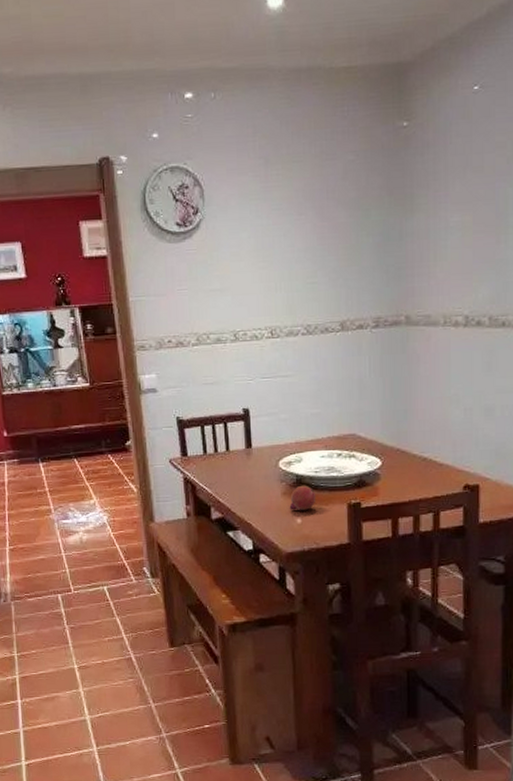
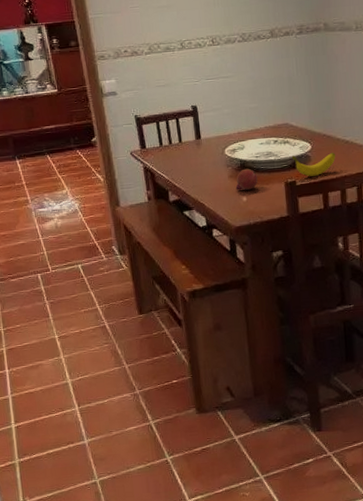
banana: none [357,470,410,498] -> present [291,152,336,177]

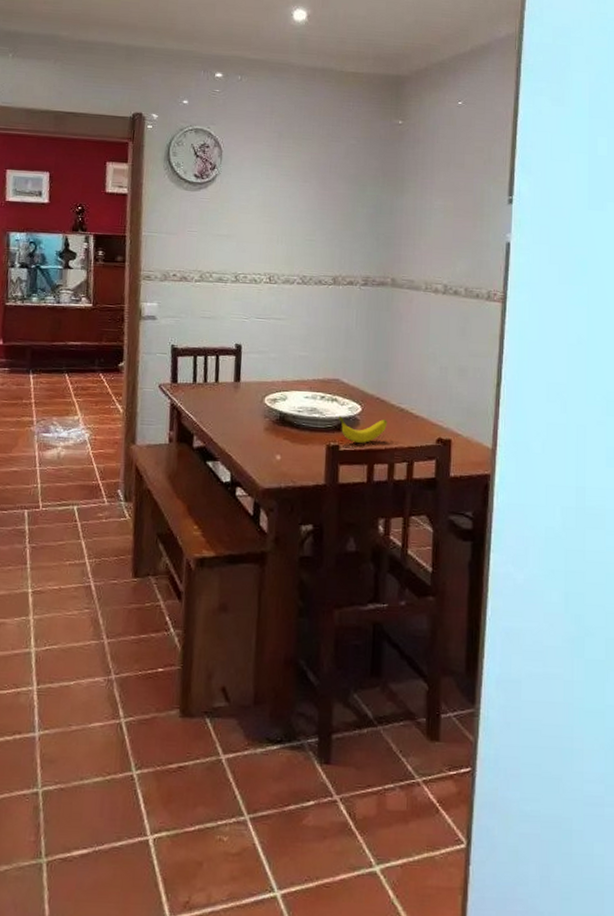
fruit: present [235,168,258,191] -> none [270,422,297,449]

